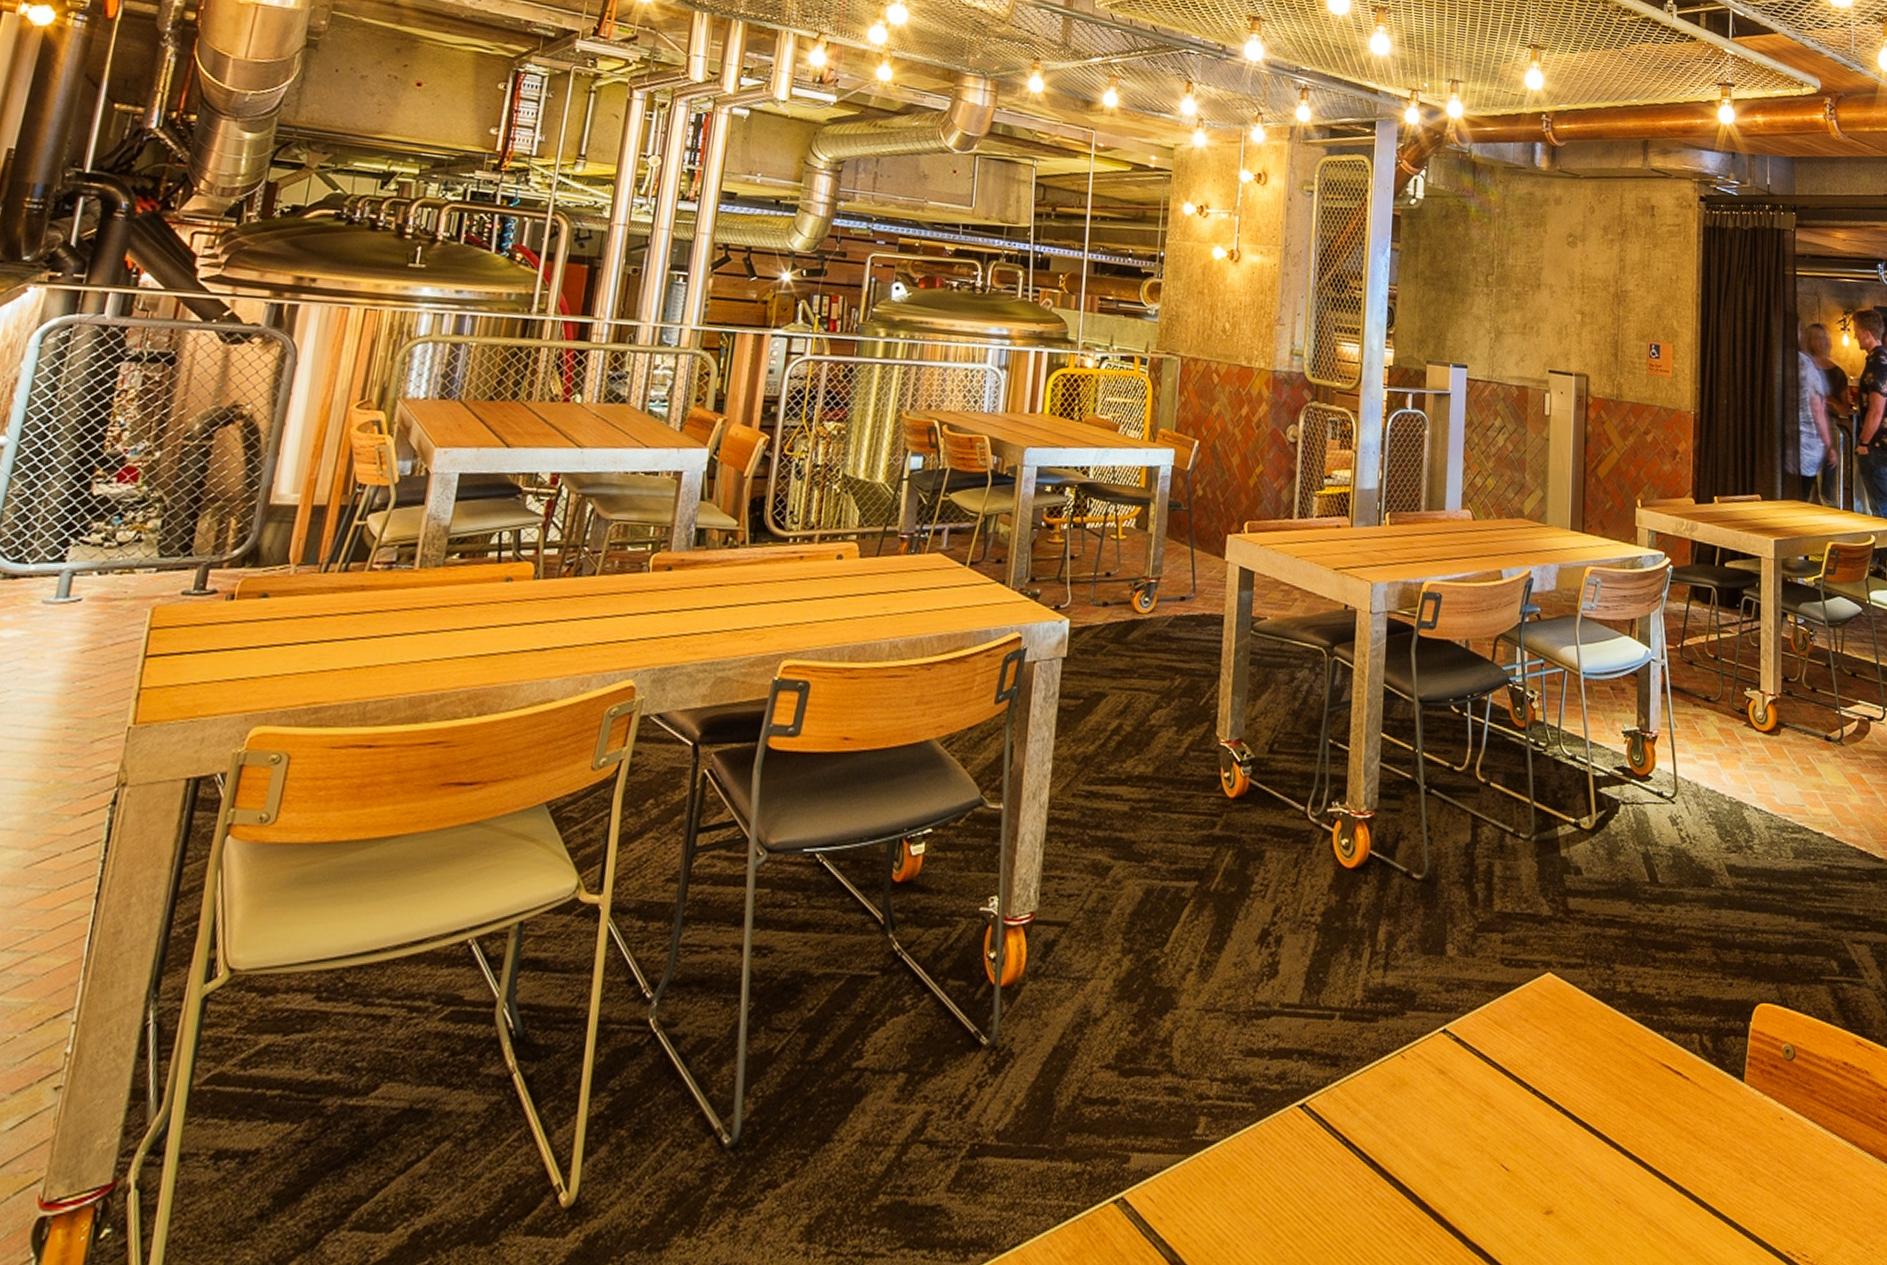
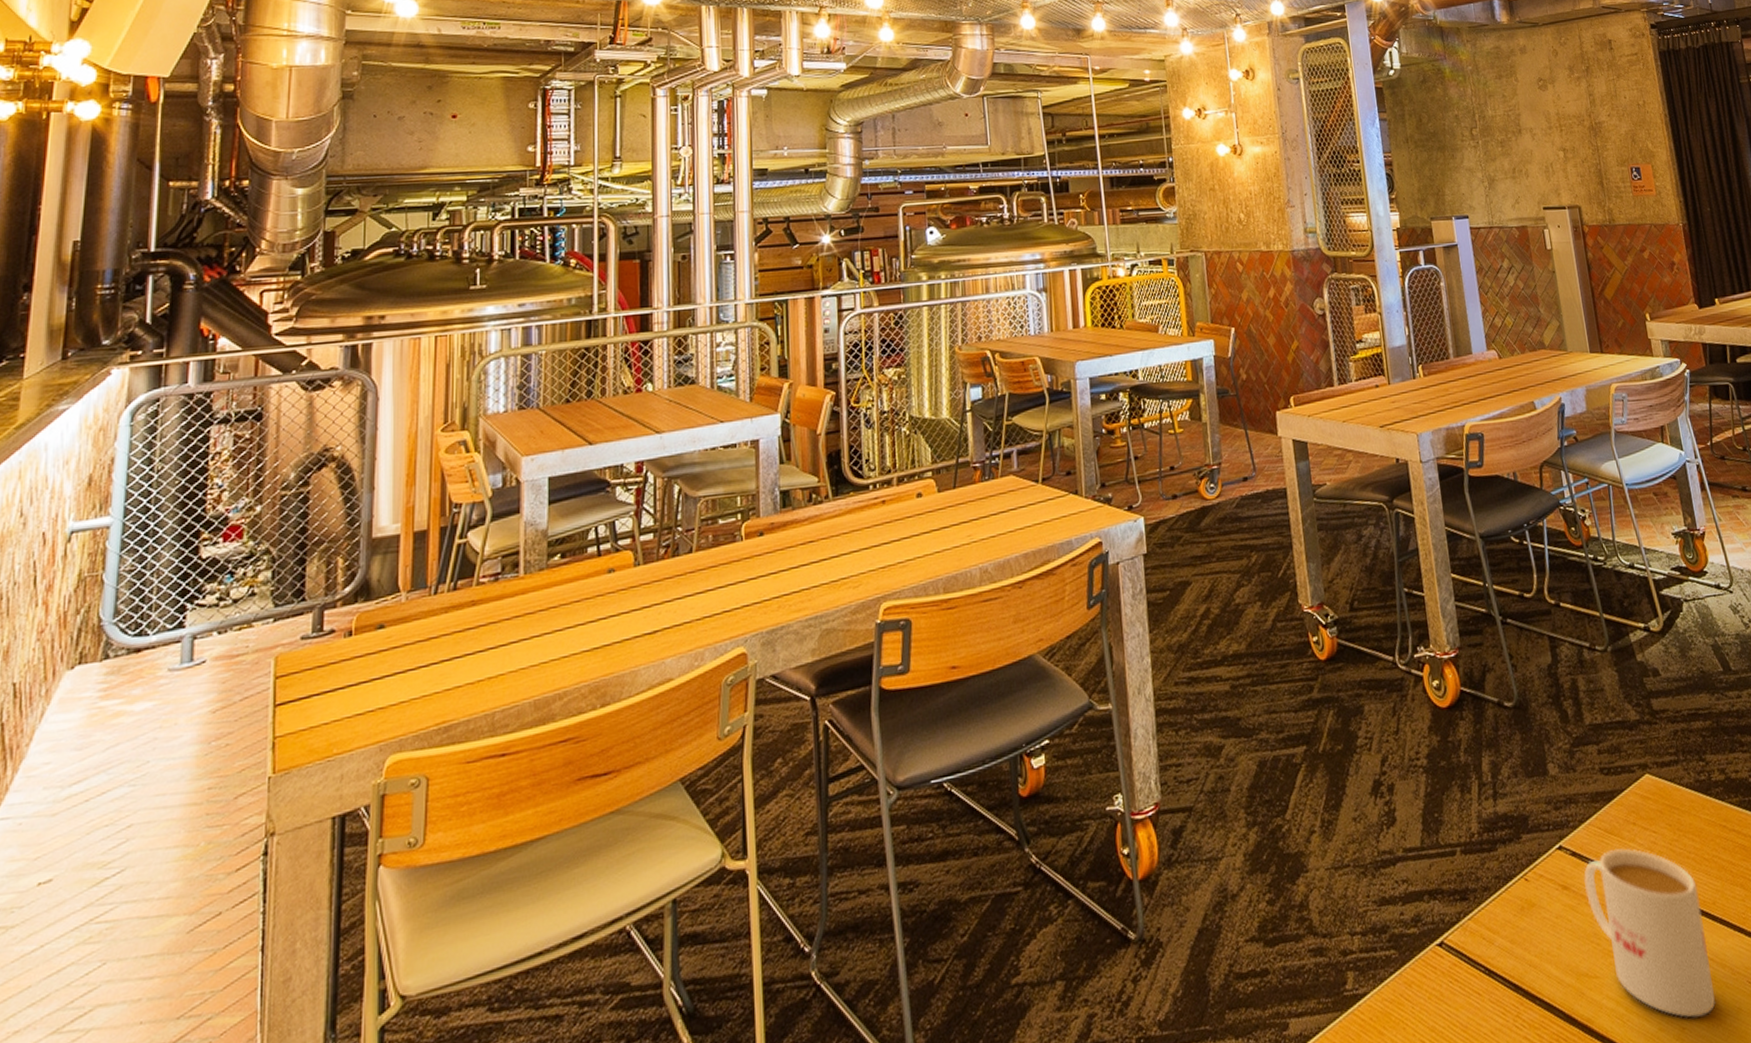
mug: none [1462,1041,1580,1226] -> present [1584,848,1716,1018]

